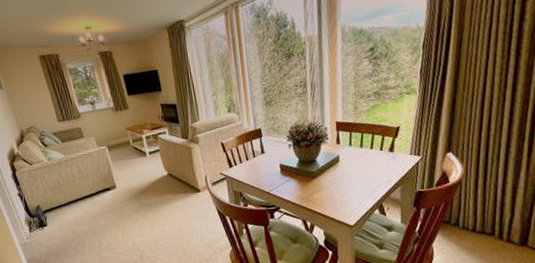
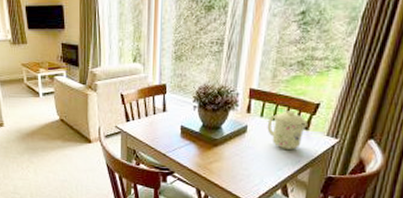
mug: none [356,137,393,172] -> present [267,111,308,150]

